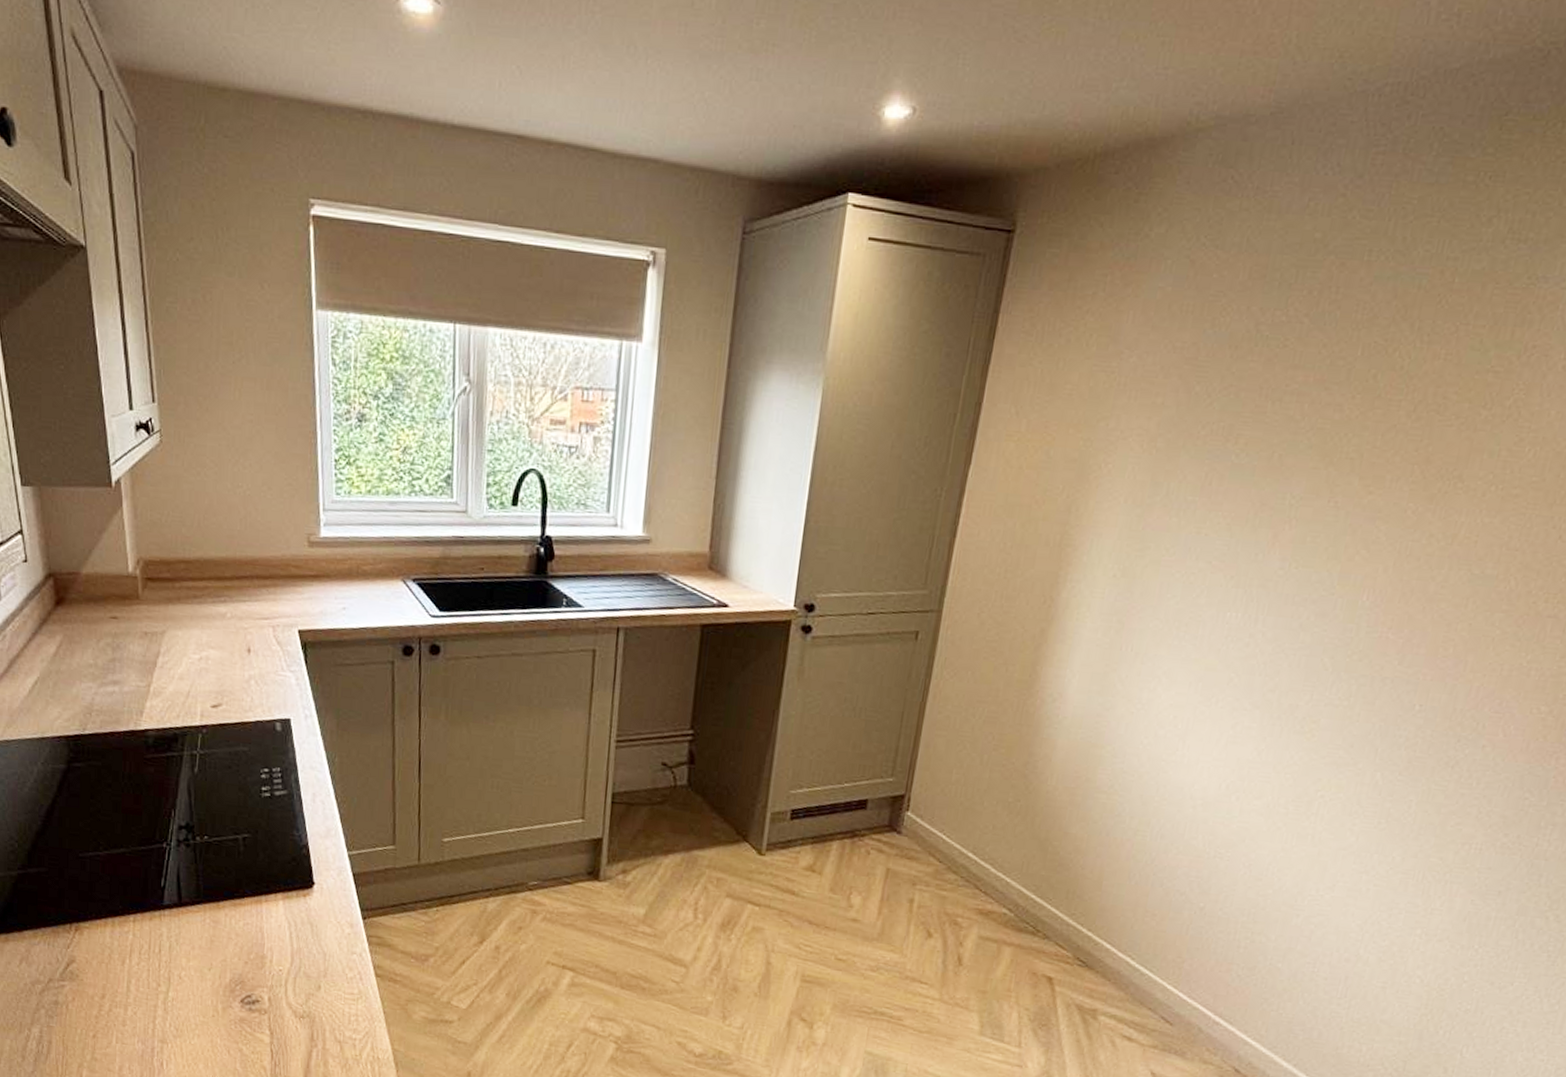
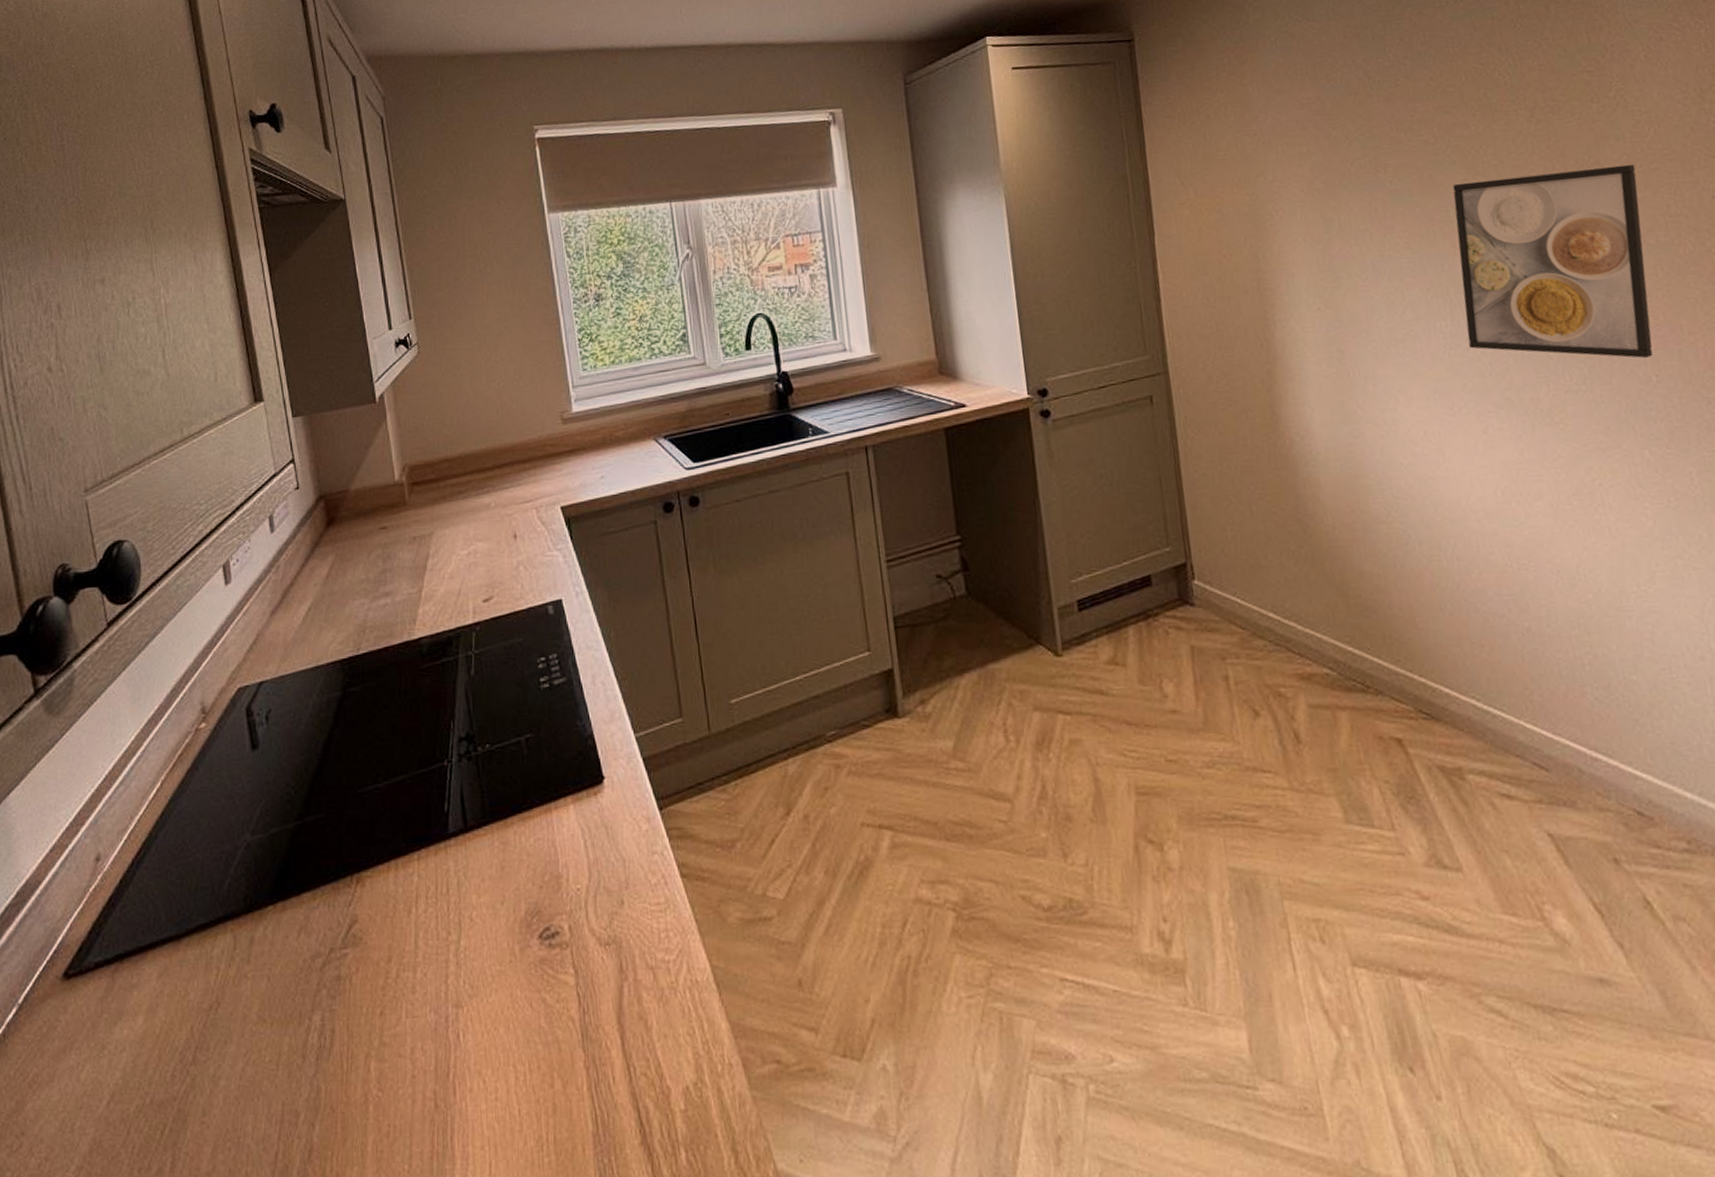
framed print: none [1251,470,1497,687] -> present [1452,164,1654,358]

